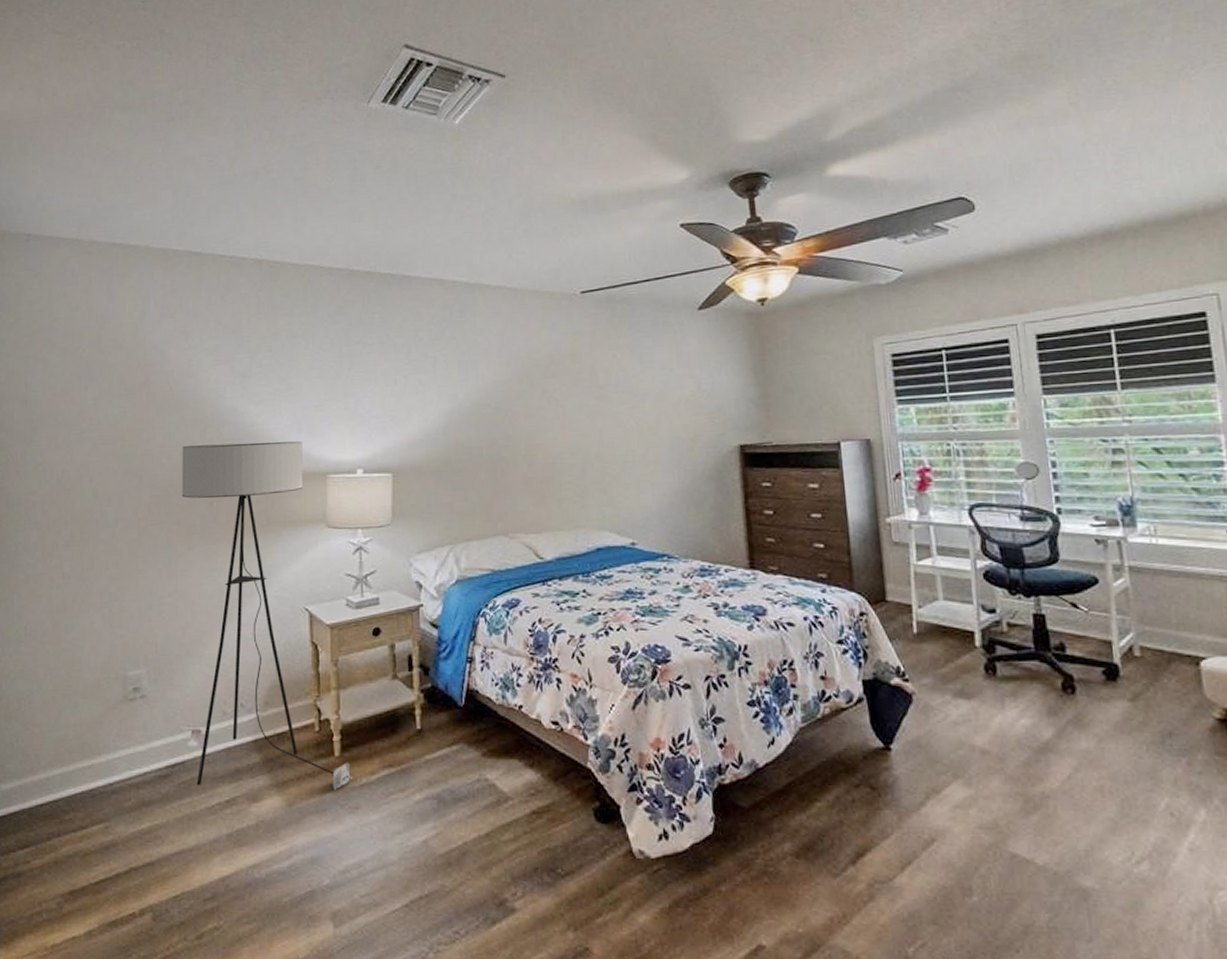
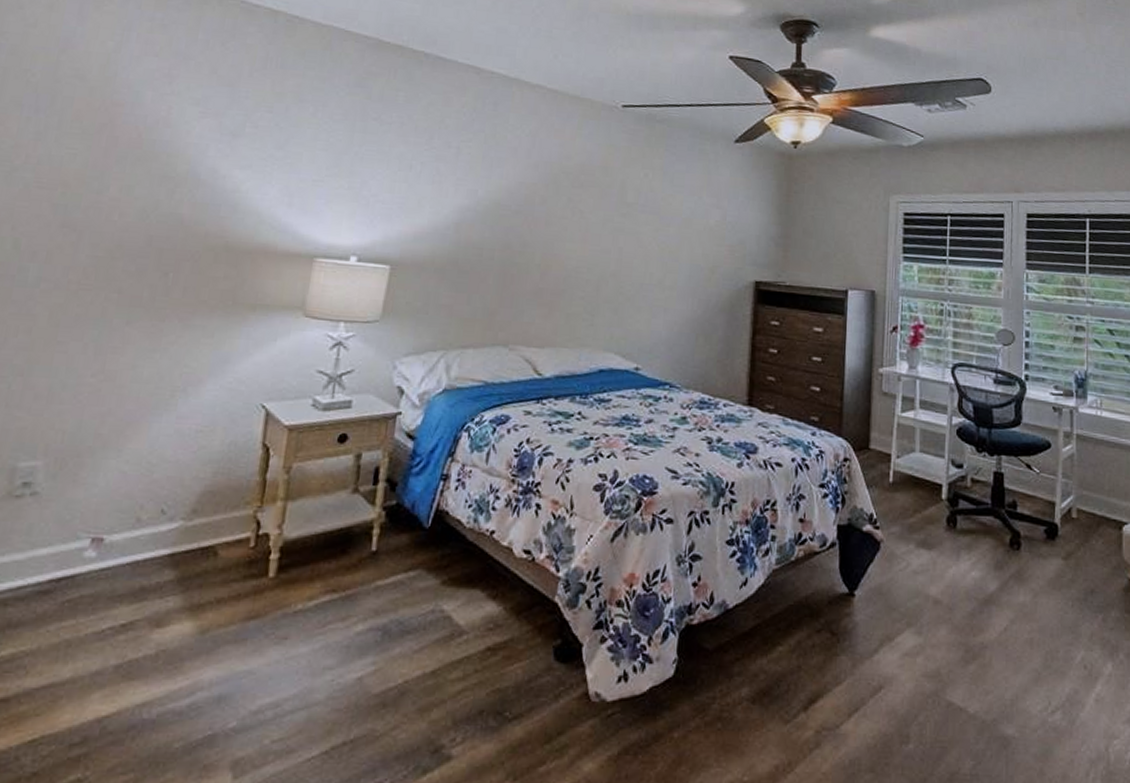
floor lamp: present [181,441,352,791] -> none [86,204,291,617]

